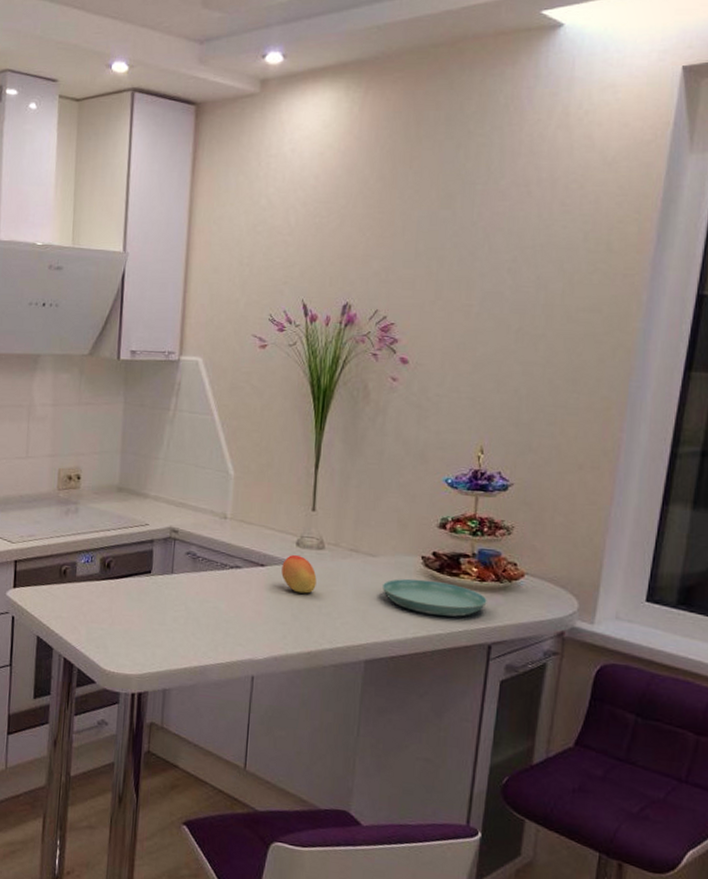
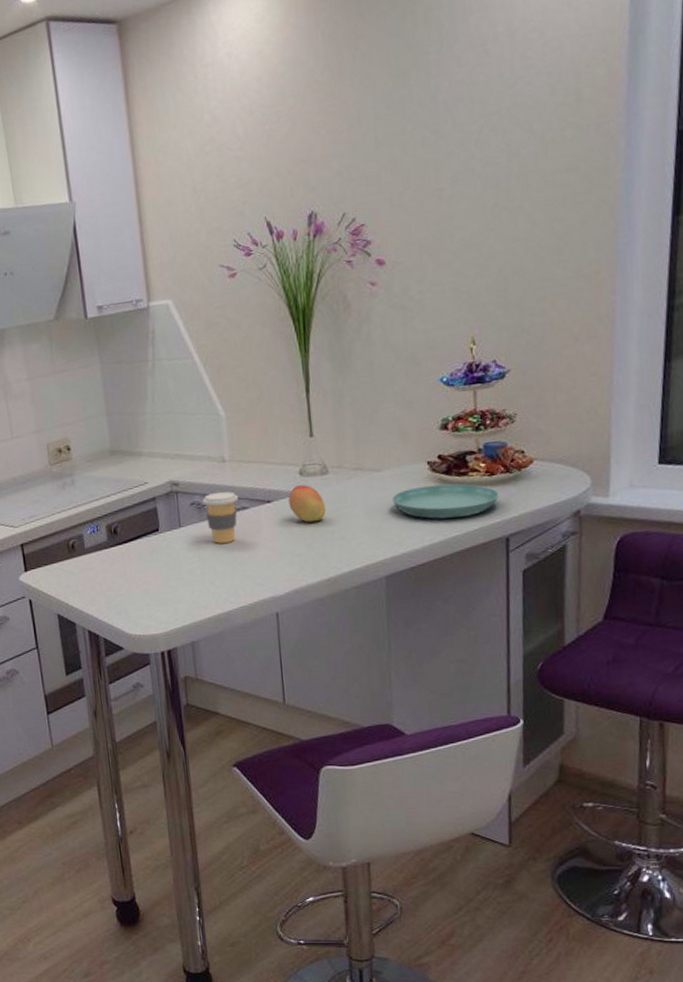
coffee cup: none [198,546,233,598] -> present [202,491,238,544]

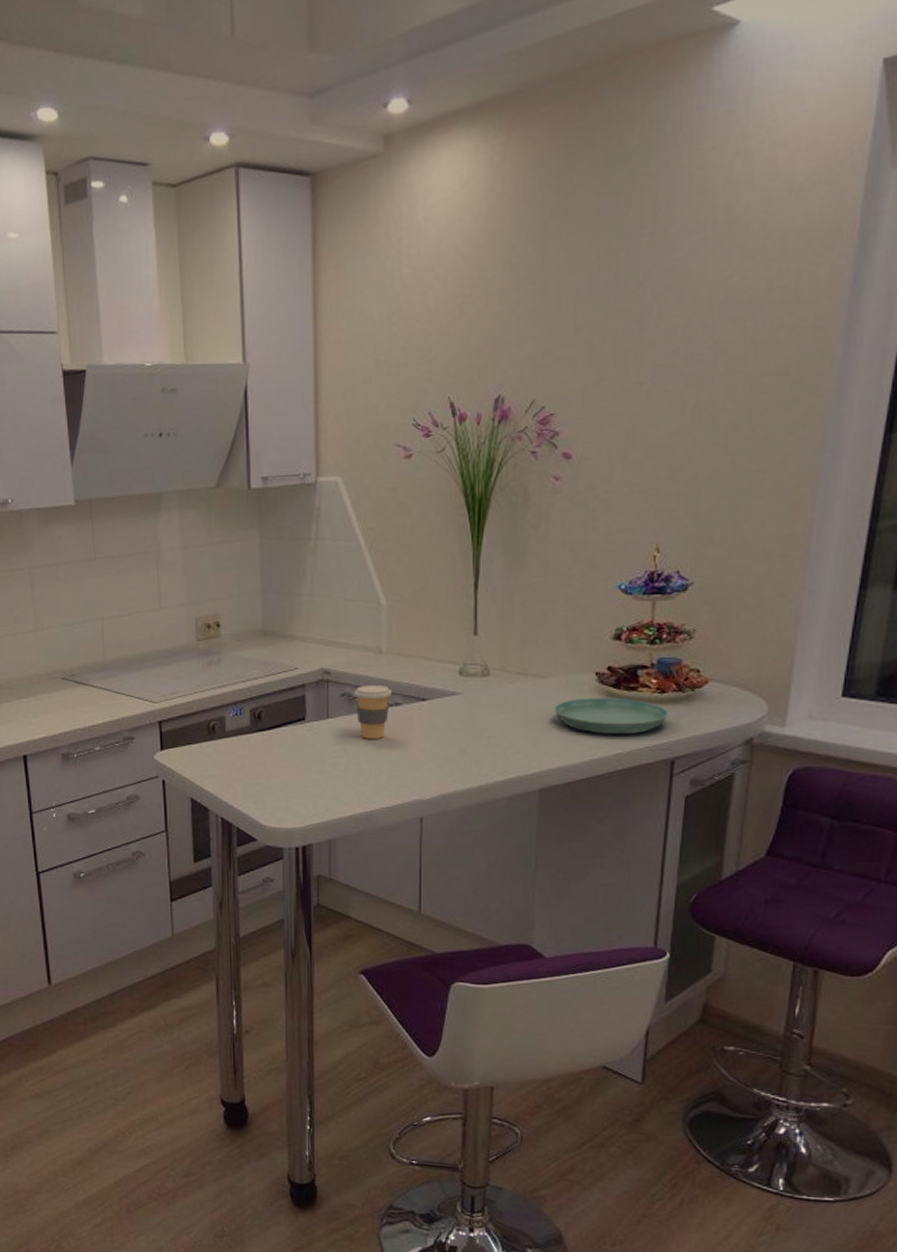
fruit: present [288,485,326,523] -> none [445,685,483,725]

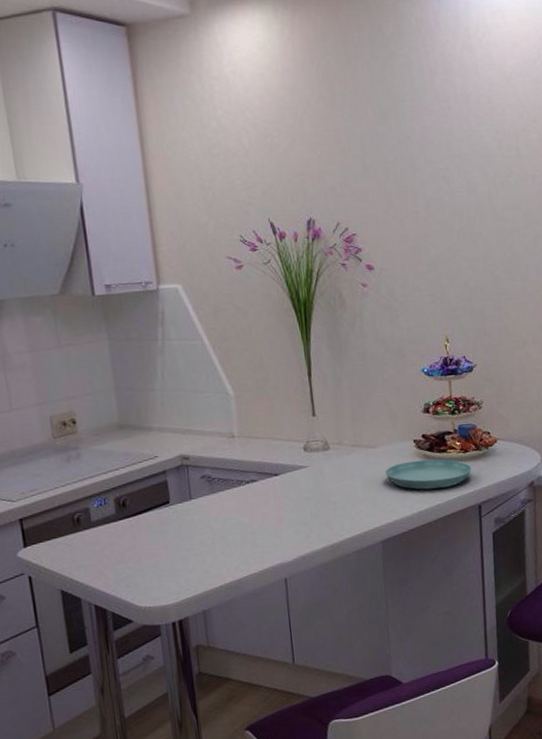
coffee cup: present [353,684,392,739] -> none [212,465,247,515]

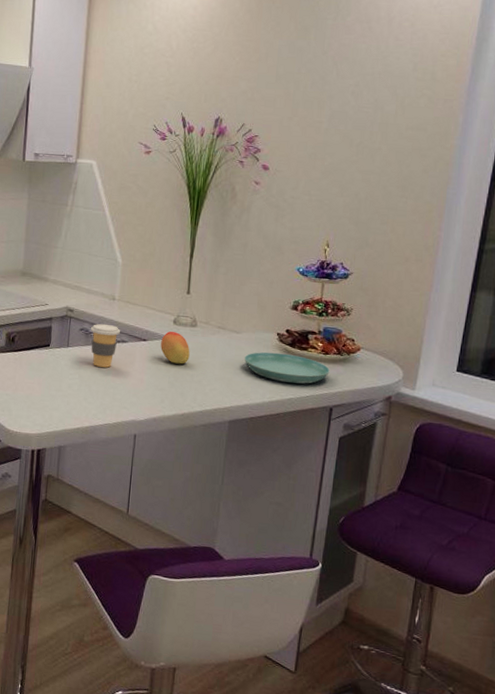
coffee cup: none [212,465,247,515] -> present [90,323,120,368]
fruit: none [294,459,328,494] -> present [161,331,190,364]

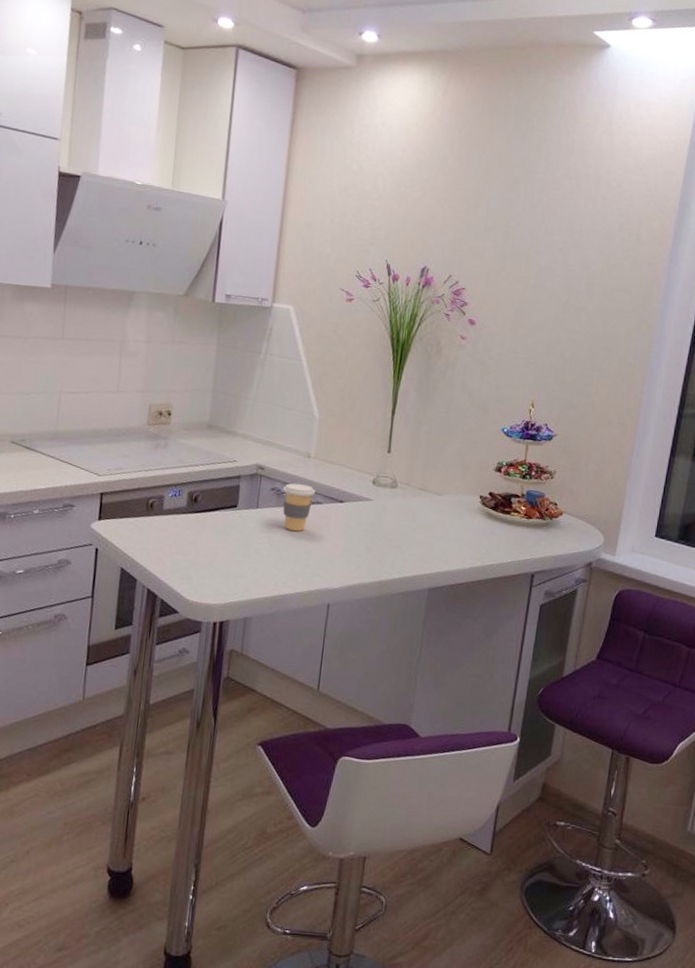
fruit: present [161,331,190,364] -> none [358,493,390,528]
saucer: present [244,352,330,384] -> none [445,515,532,550]

